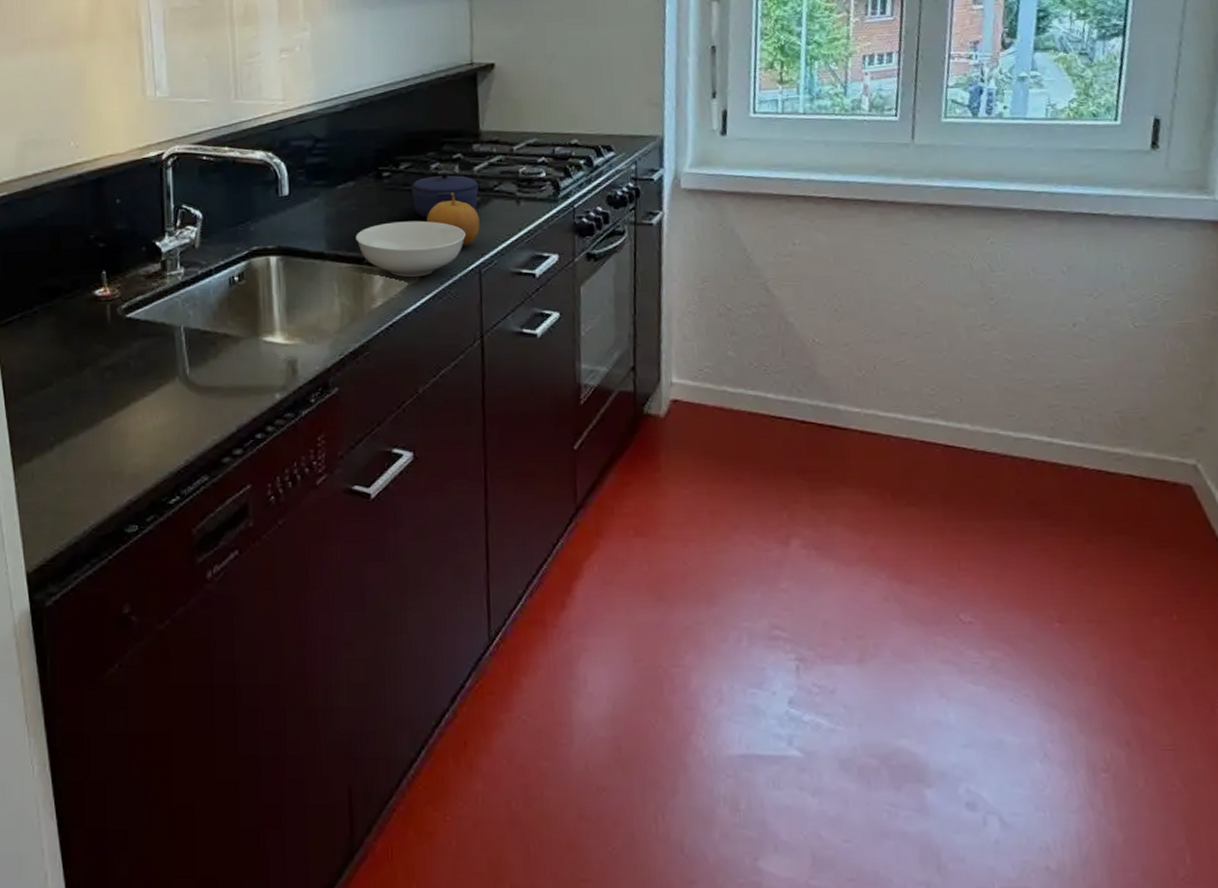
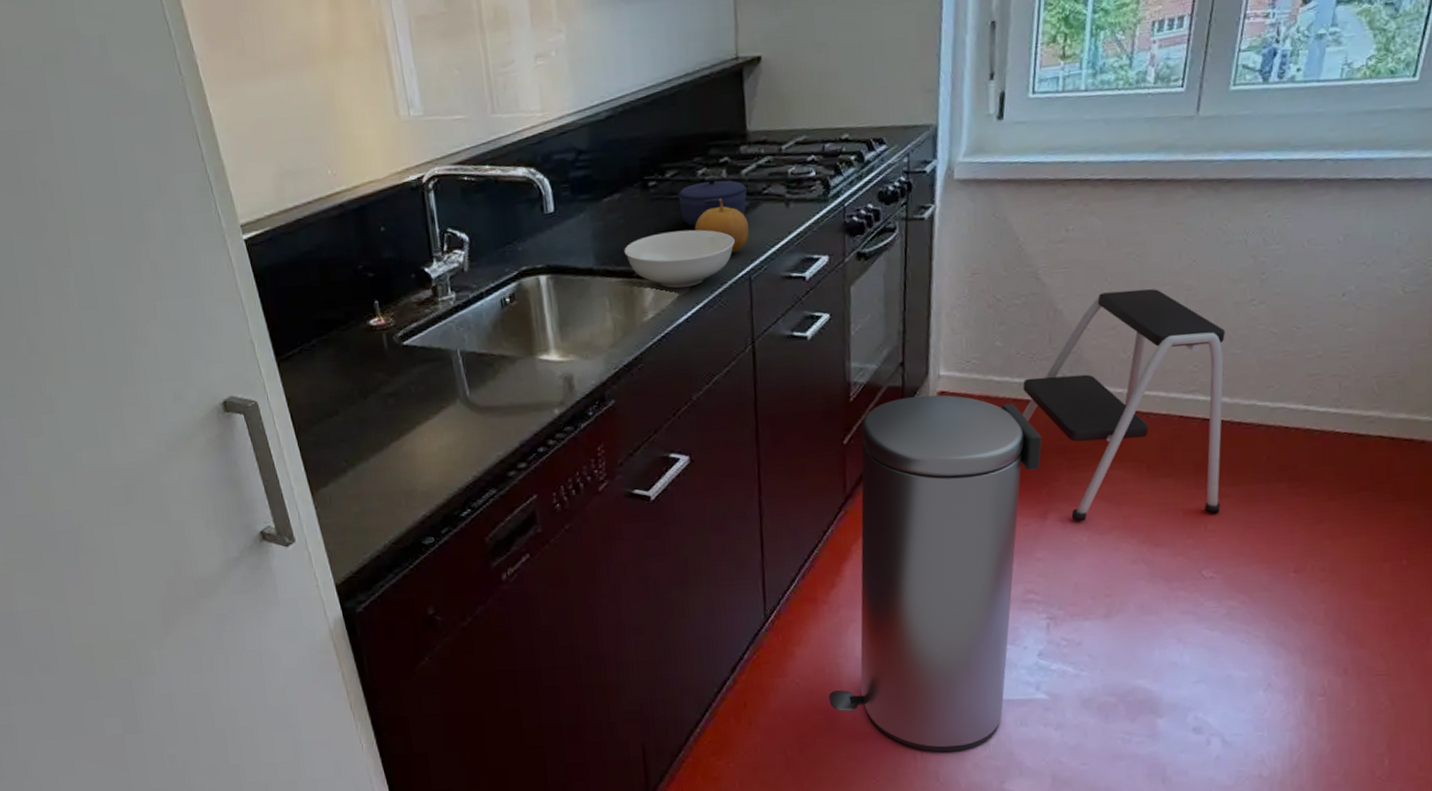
pedal bin: none [557,402,780,817] -> present [828,395,1042,753]
step stool: none [757,307,973,551] -> present [1022,288,1225,522]

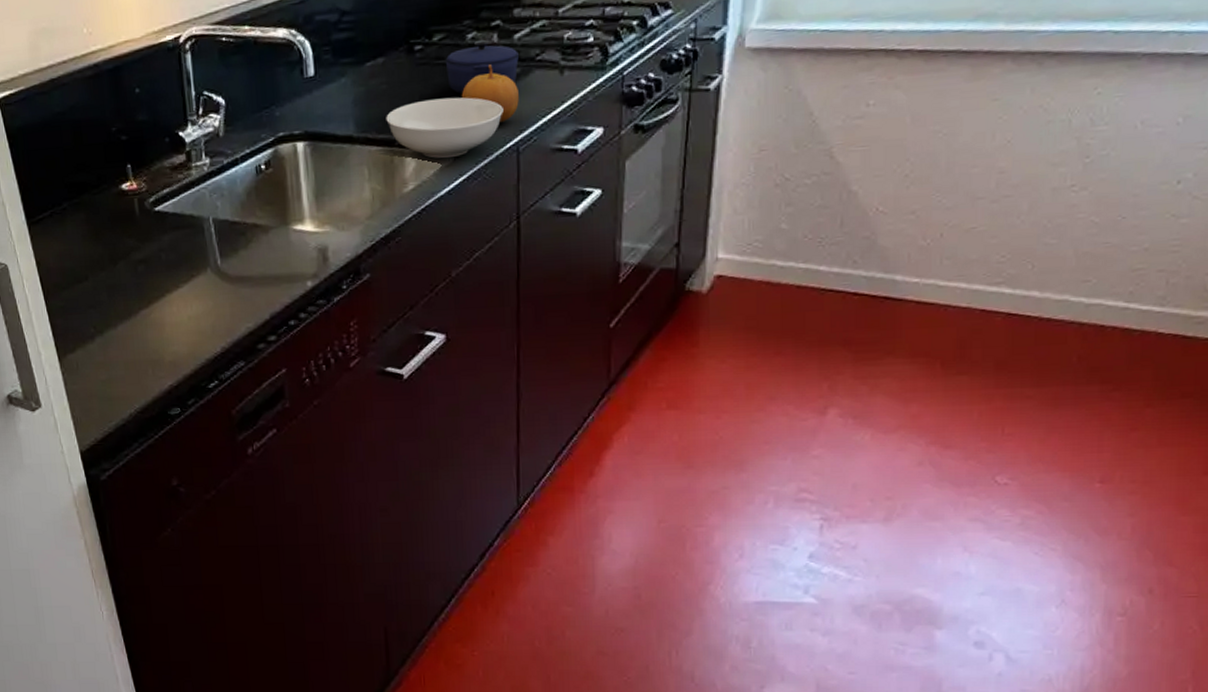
pedal bin: present [828,395,1042,753] -> none [580,278,826,653]
step stool: present [1022,288,1225,522] -> none [805,170,1039,419]

